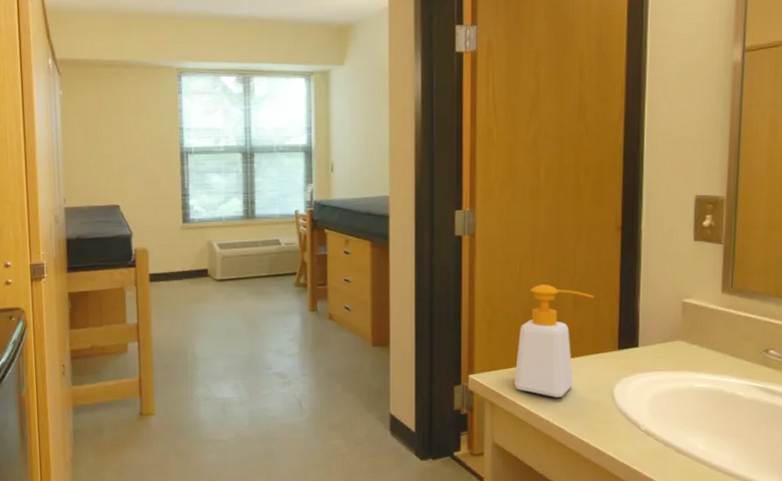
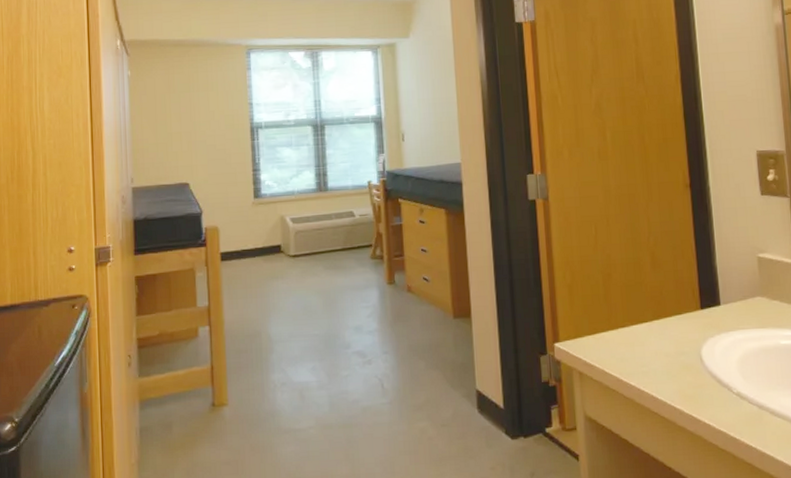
soap bottle: present [514,285,595,397] -> none [600,245,672,363]

